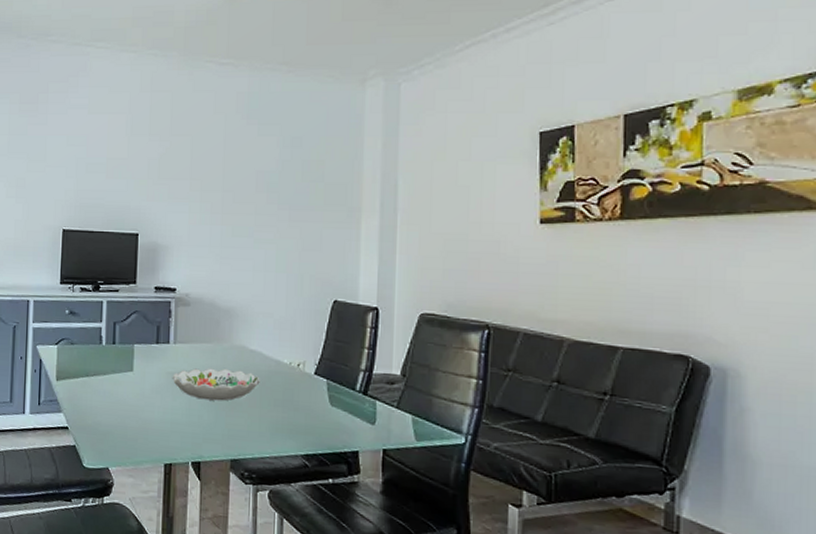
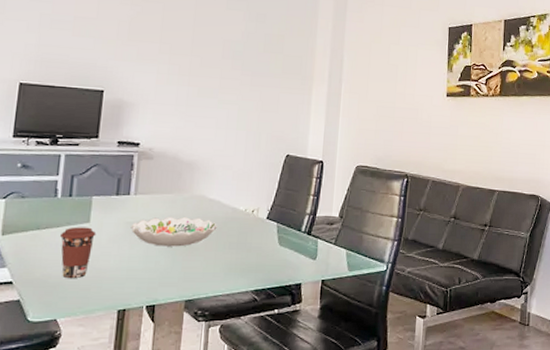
coffee cup: none [107,375,140,428] -> present [60,227,97,278]

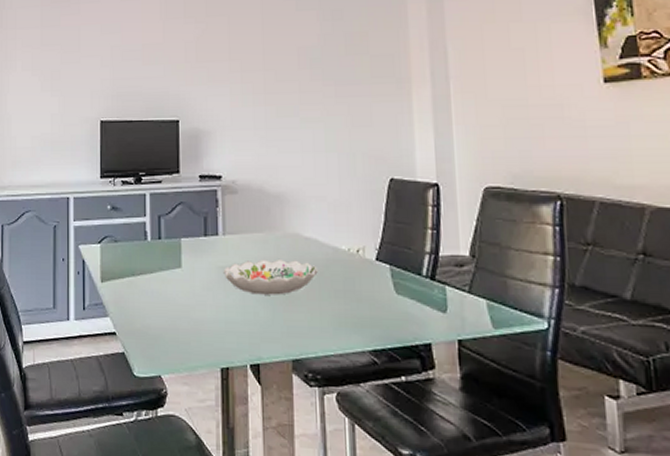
coffee cup: present [60,227,97,278] -> none [155,272,189,330]

